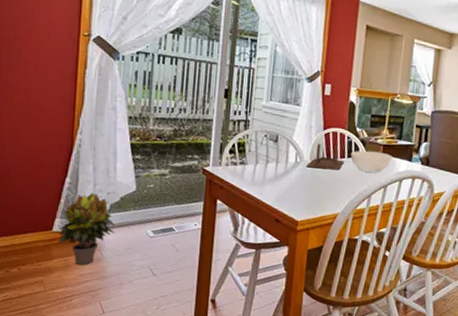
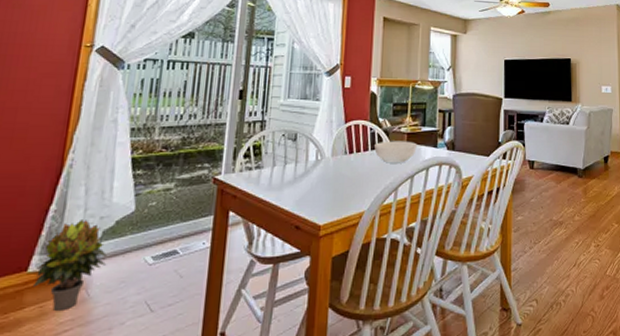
napkin holder: present [306,143,344,171] -> none [327,138,368,165]

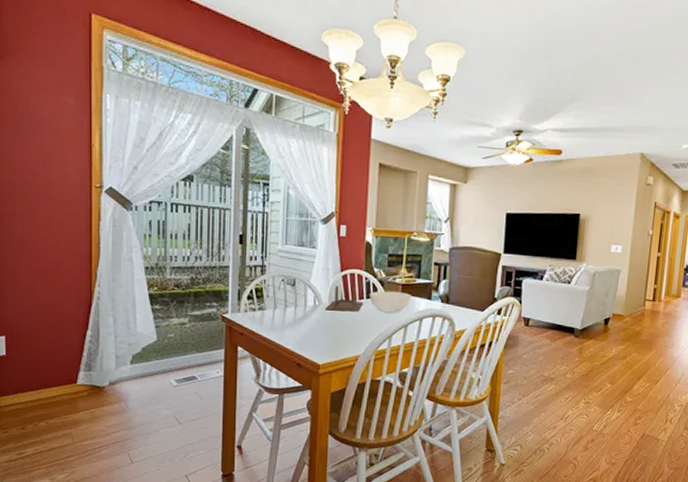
potted plant: present [33,220,107,311] -> none [83,345,139,416]
napkin holder: none [327,138,368,165] -> present [325,285,363,312]

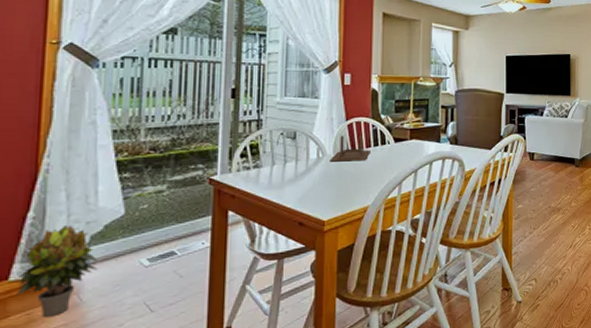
potted plant: none [83,345,139,416] -> present [17,225,98,317]
bowl: present [368,290,412,313] -> none [376,137,421,159]

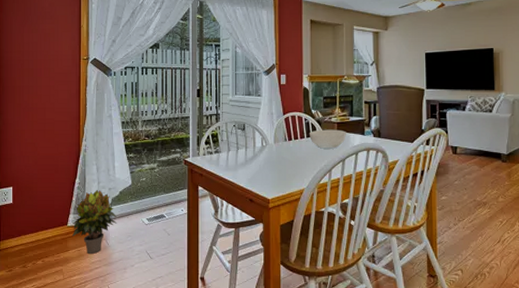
napkin holder: present [329,135,370,162] -> none [271,127,304,150]
bowl: none [376,137,421,159] -> present [308,129,347,149]

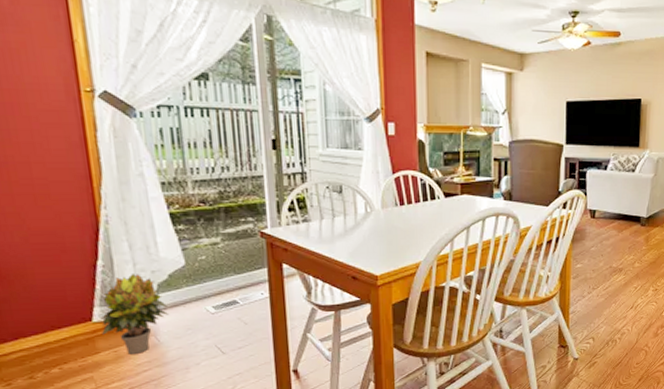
bowl: present [308,129,347,149] -> none [425,191,473,215]

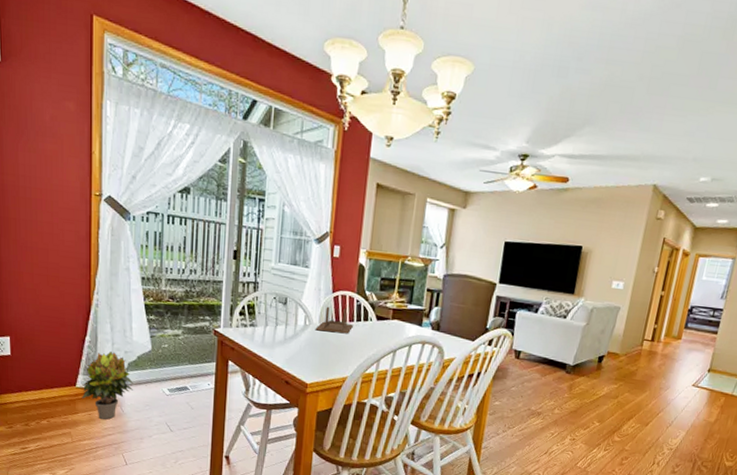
napkin holder: none [378,189,420,217] -> present [315,306,353,334]

